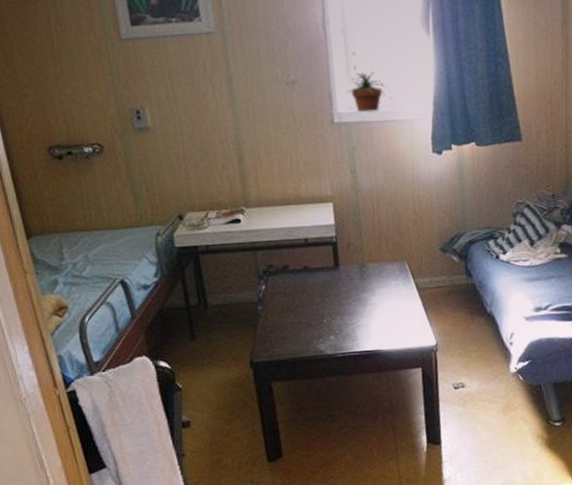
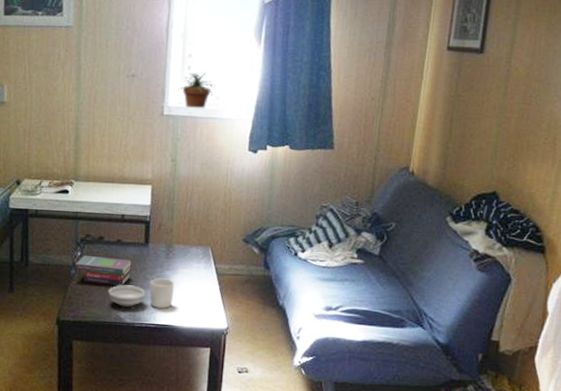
books: none [260,286,324,318] -> present [74,255,132,286]
bowl: none [302,313,344,339] -> present [108,285,146,308]
mug: none [346,301,375,335] -> present [149,278,175,309]

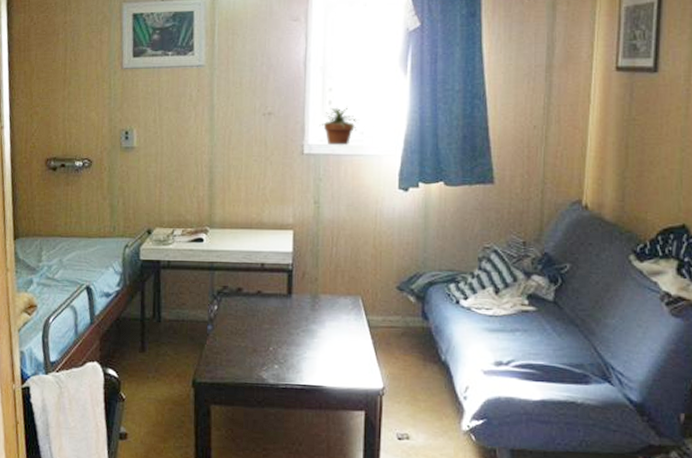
books: present [74,255,132,286] -> none [211,308,273,342]
bowl: present [108,285,146,308] -> none [248,341,290,367]
mug: present [149,278,175,309] -> none [294,332,322,368]

